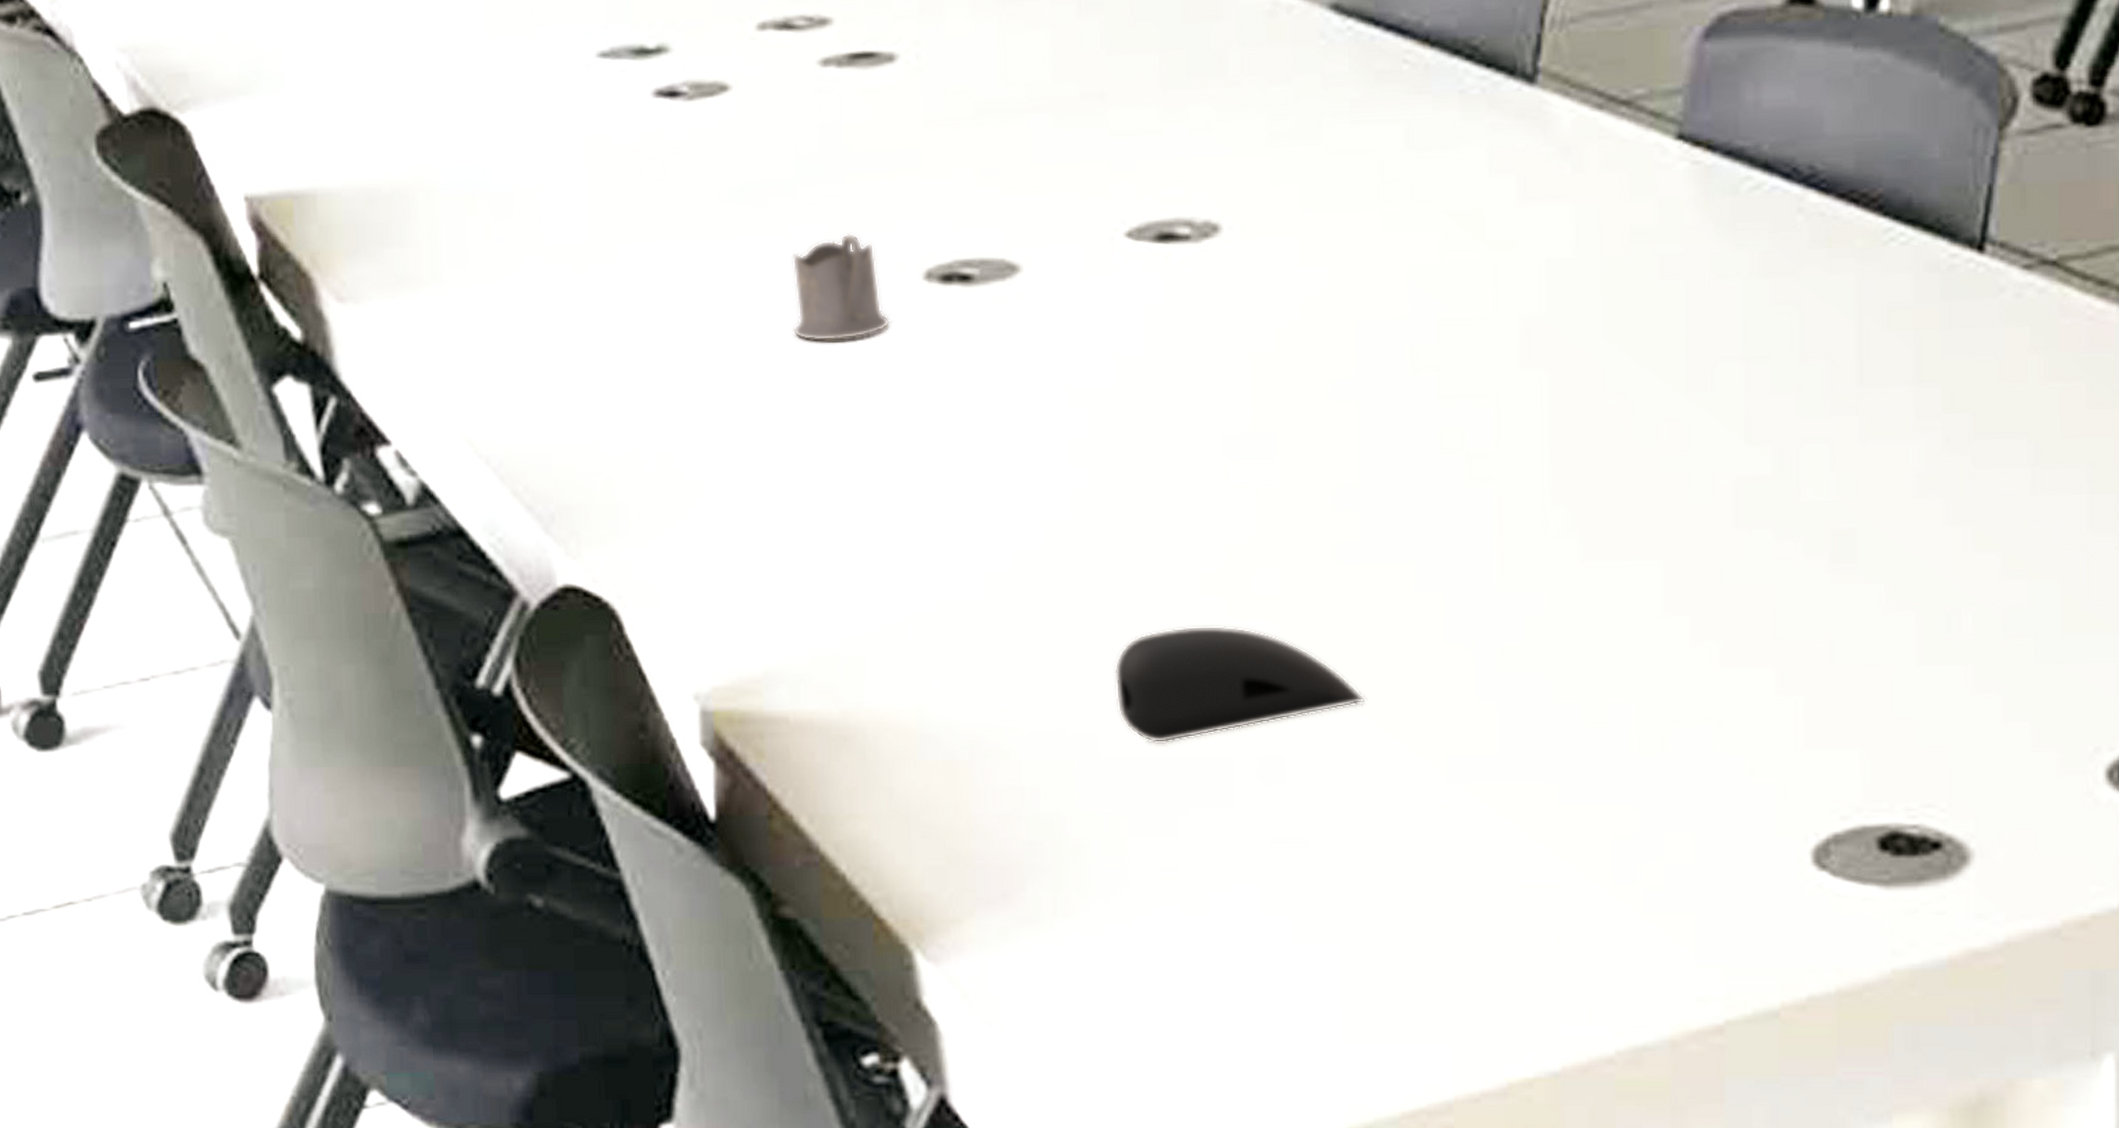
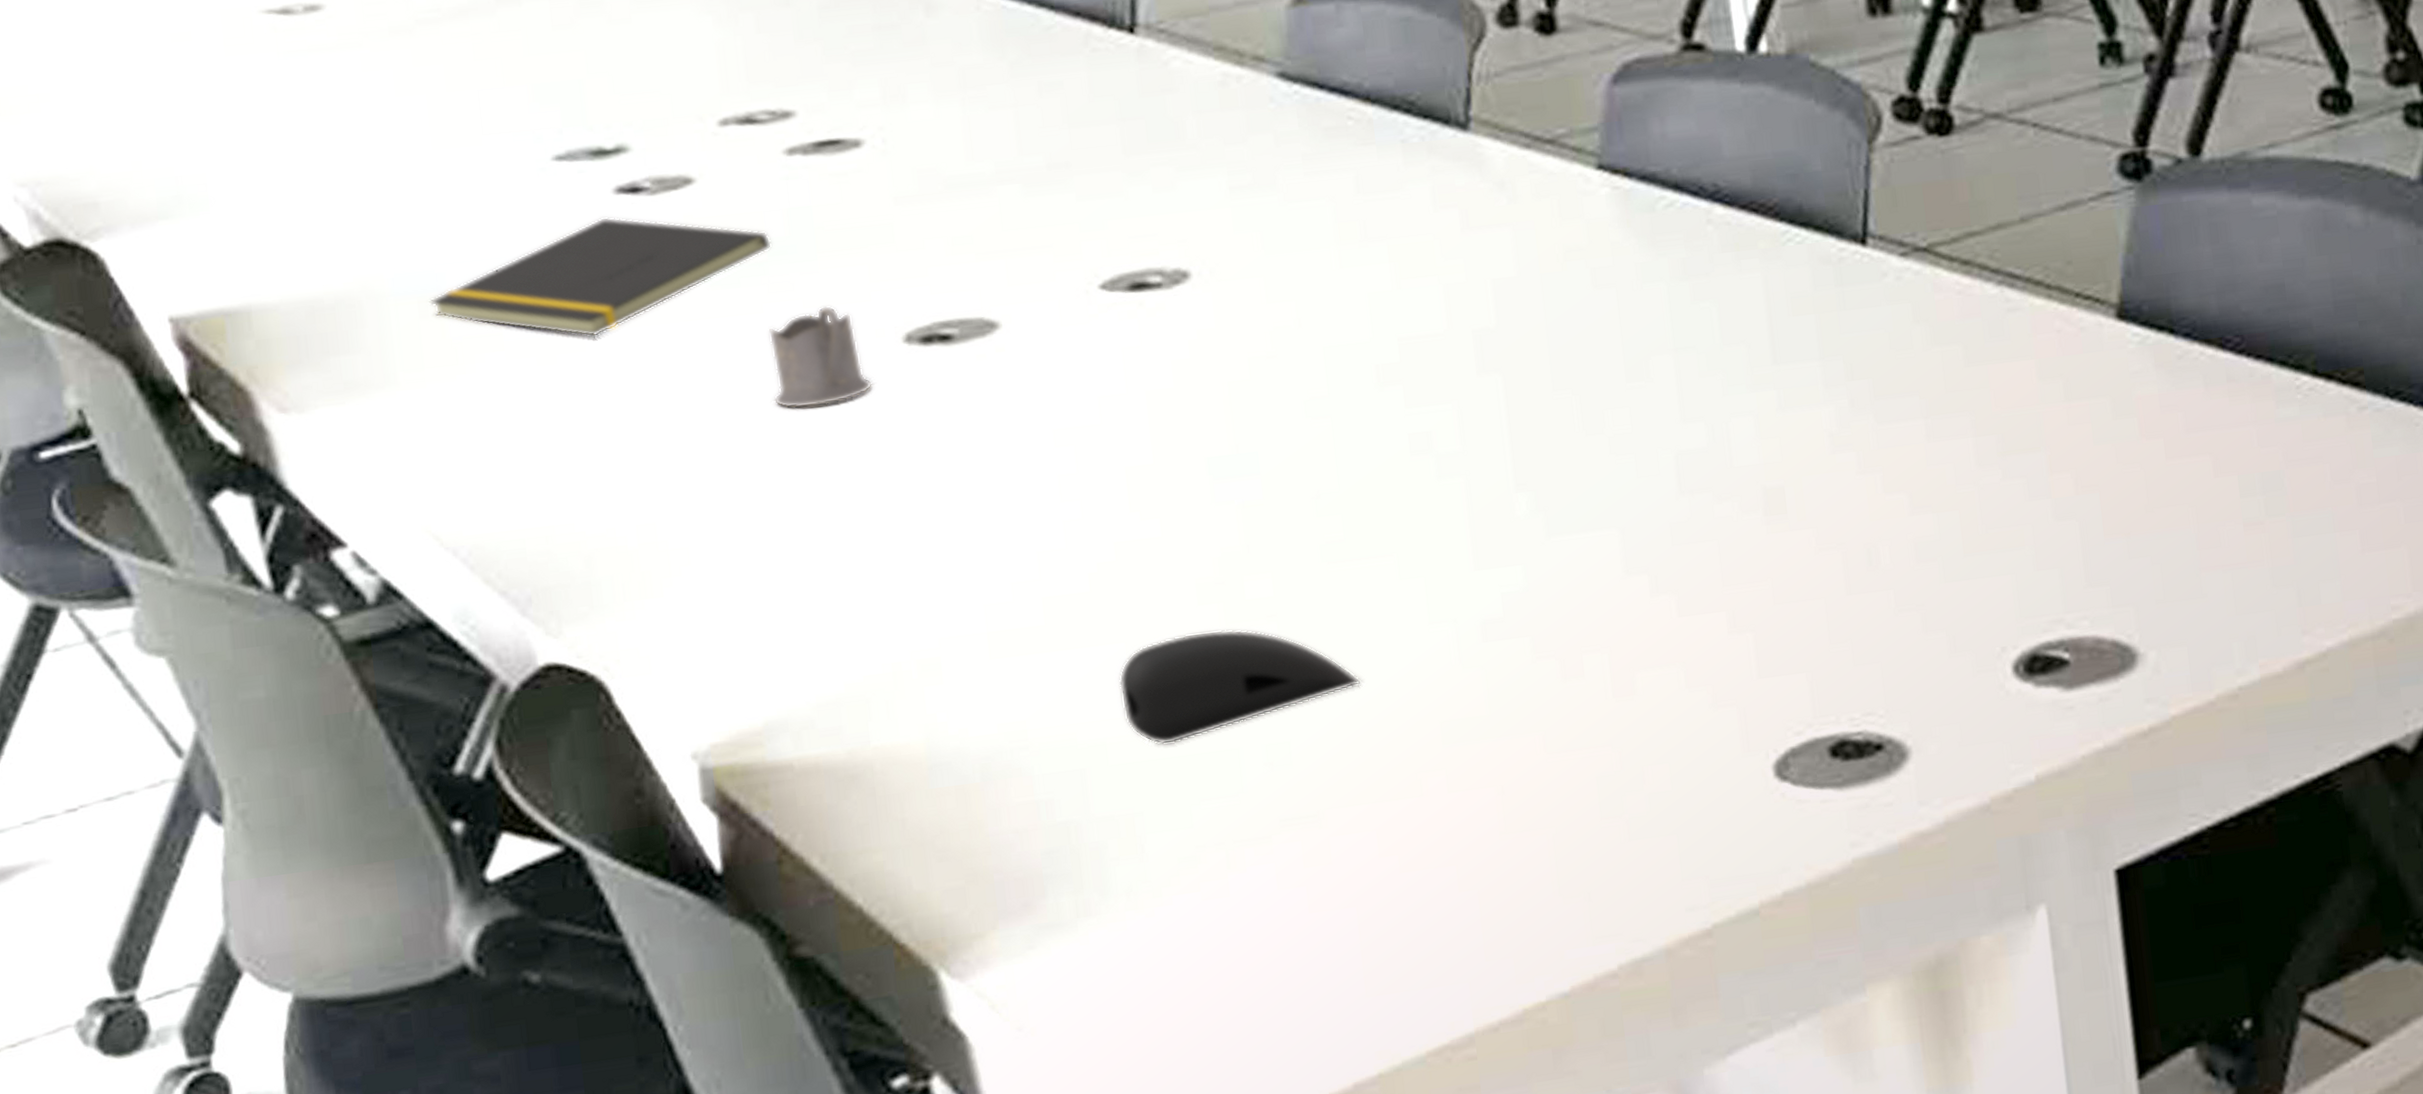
notepad: none [476,120,802,249] -> present [429,216,773,338]

